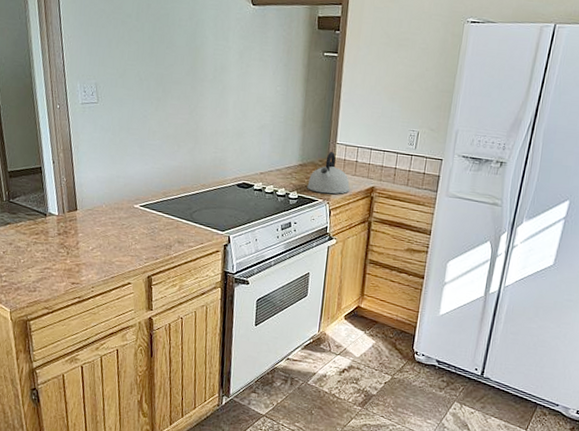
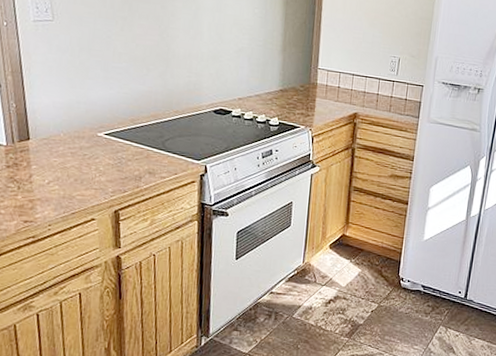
kettle: present [307,151,350,194] -> none [288,76,333,121]

